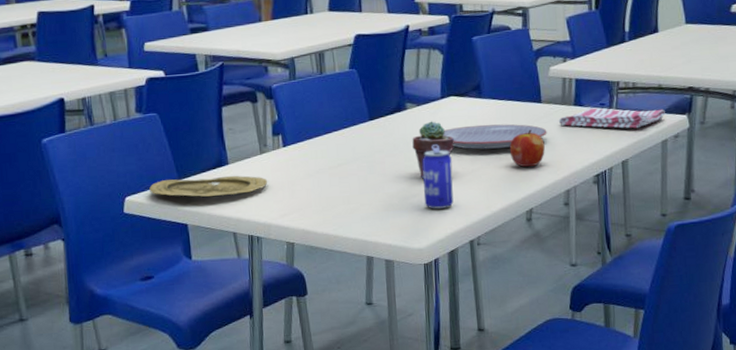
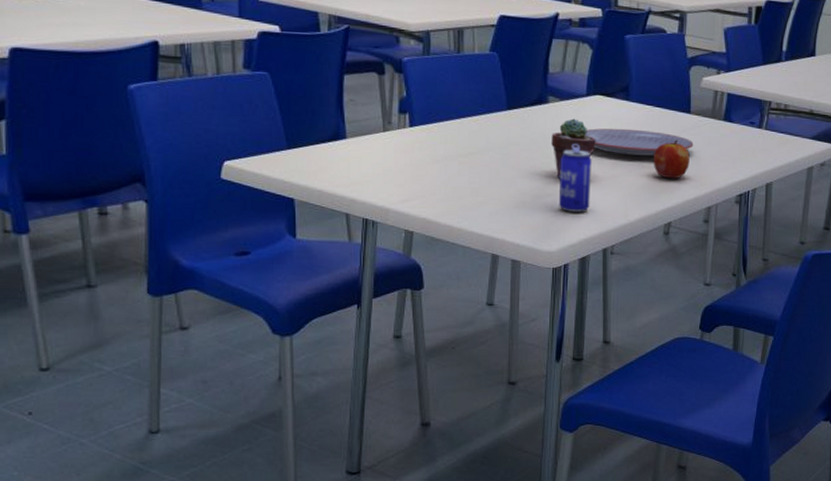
plate: present [149,175,268,198] -> none [253,147,390,172]
dish towel: present [558,107,665,129] -> none [706,125,814,152]

